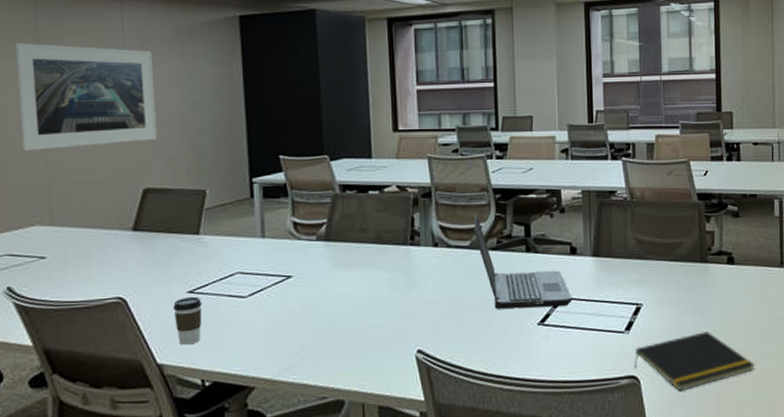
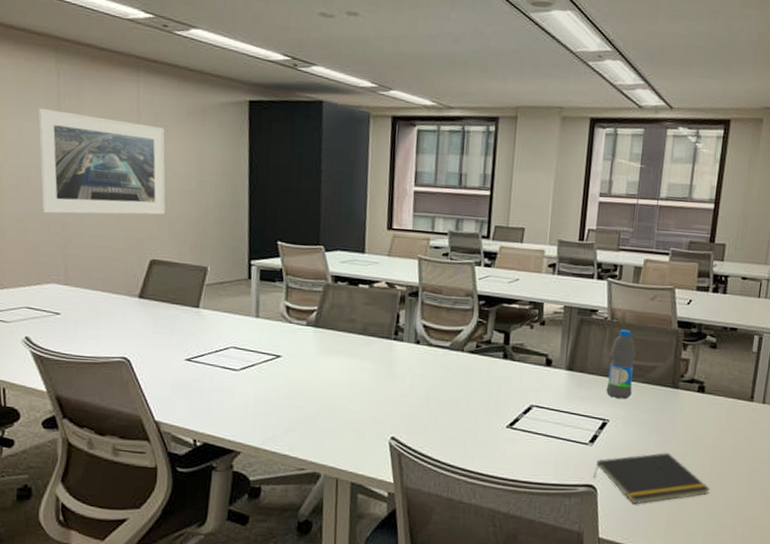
coffee cup: present [173,296,202,345] -> none [172,364,198,407]
laptop computer: present [474,213,572,309] -> none [455,316,542,413]
water bottle: none [635,208,662,281] -> present [606,329,636,400]

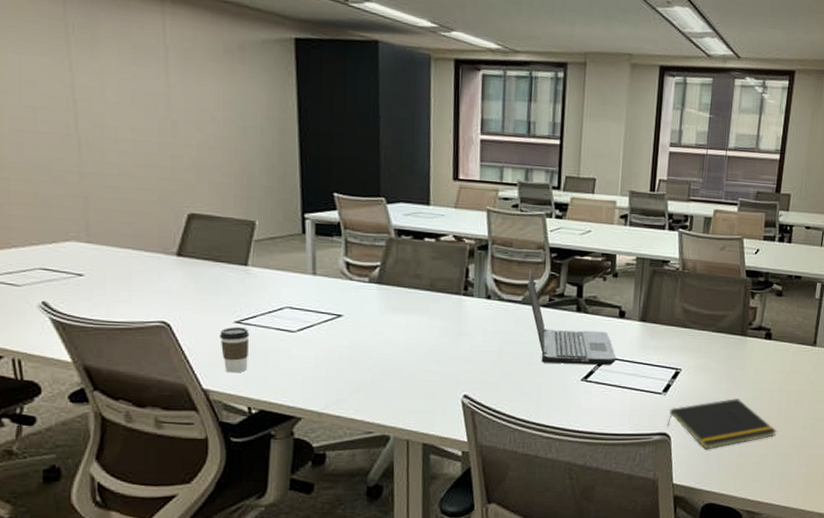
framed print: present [37,107,166,215] -> none [41,39,203,164]
coffee cup: none [172,364,198,407] -> present [220,326,250,373]
laptop computer: none [455,316,542,413] -> present [527,270,616,365]
water bottle: present [606,329,636,400] -> none [678,279,707,348]

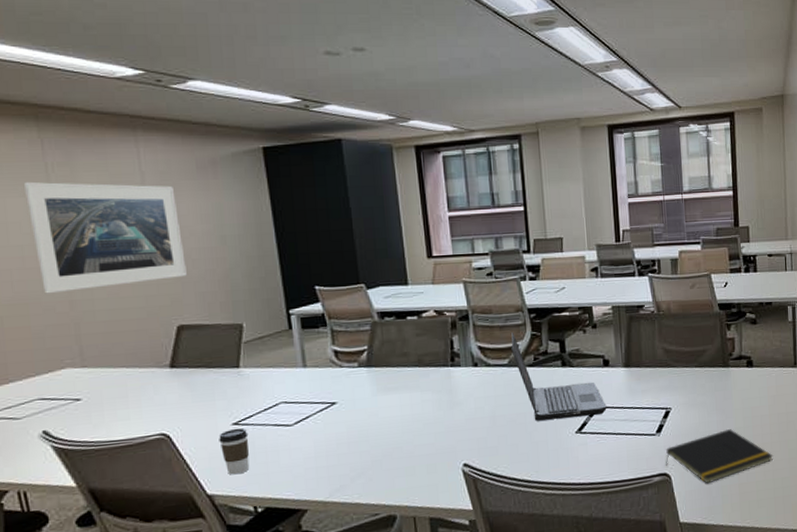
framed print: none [41,39,203,164] -> present [23,181,187,294]

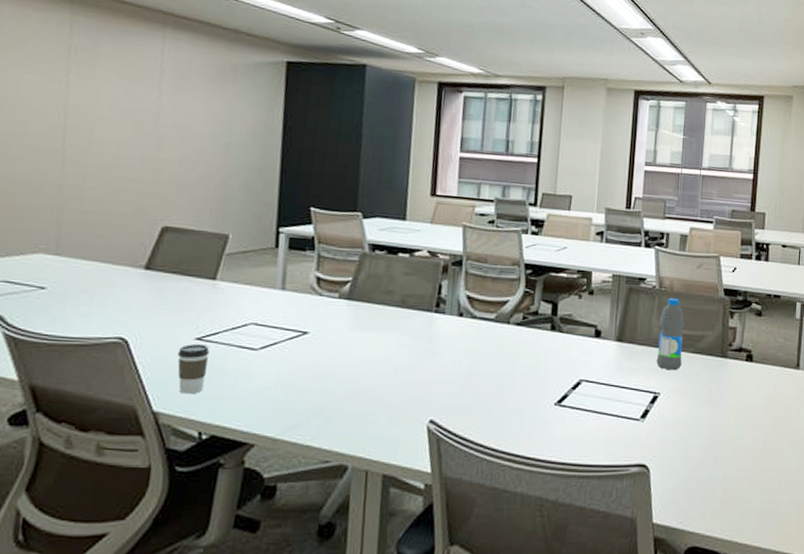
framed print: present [23,181,187,294] -> none [36,60,190,178]
laptop computer: present [511,332,607,421] -> none [500,286,592,388]
water bottle: none [662,319,688,387] -> present [656,298,685,371]
notepad: present [666,429,774,484] -> none [646,426,763,484]

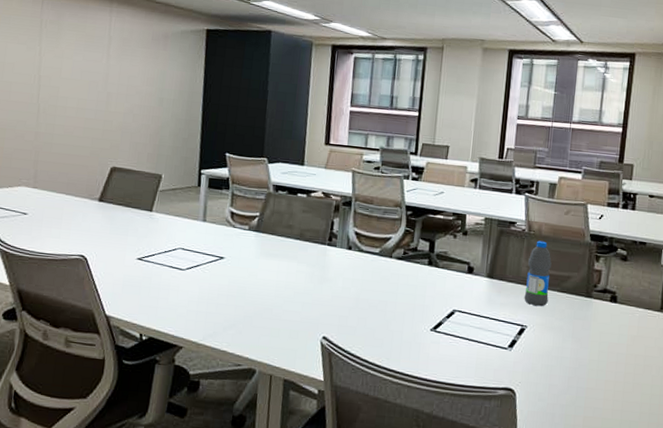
coffee cup: present [178,343,210,394] -> none [124,263,148,303]

